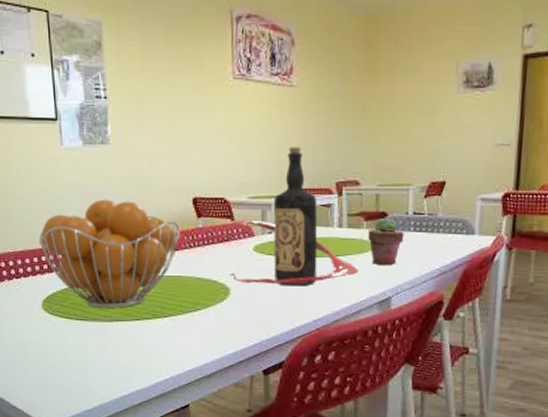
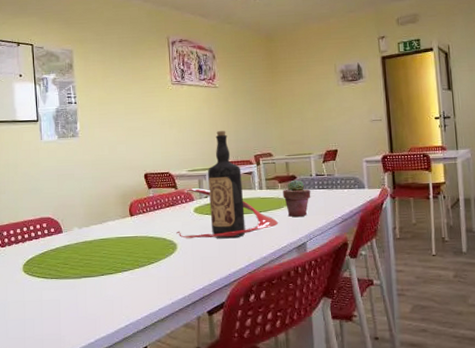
fruit basket: present [38,199,180,308] -> none [21,179,135,267]

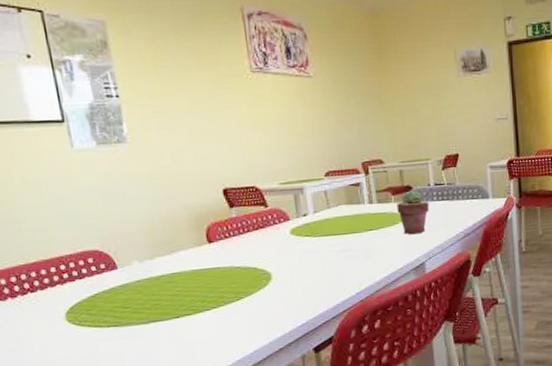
bottle: present [175,131,279,239] -> none [264,133,393,266]

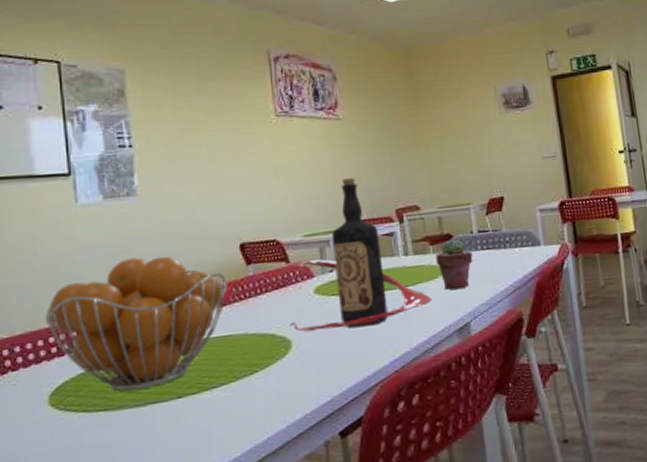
fruit basket: none [54,198,214,312] -> present [44,256,228,392]
bottle: none [264,133,393,266] -> present [285,178,433,332]

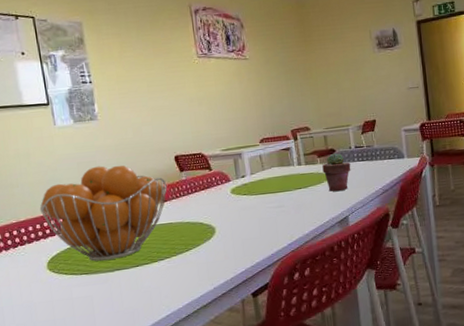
bottle: present [285,178,433,332] -> none [209,105,320,221]

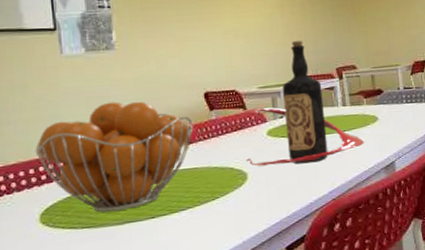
bottle: none [209,105,320,221] -> present [243,41,365,166]
potted succulent: present [322,153,351,192] -> none [368,93,399,135]

